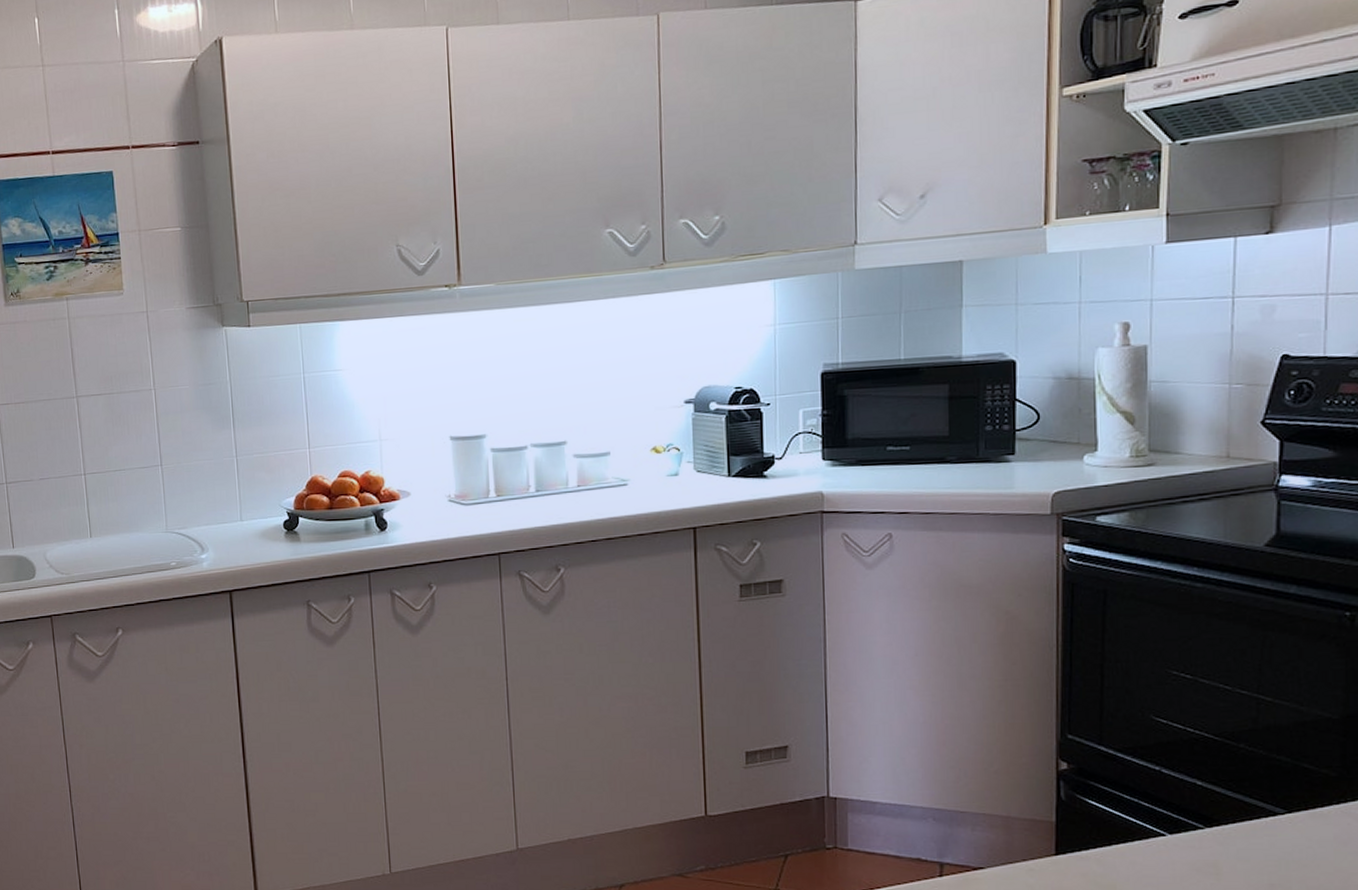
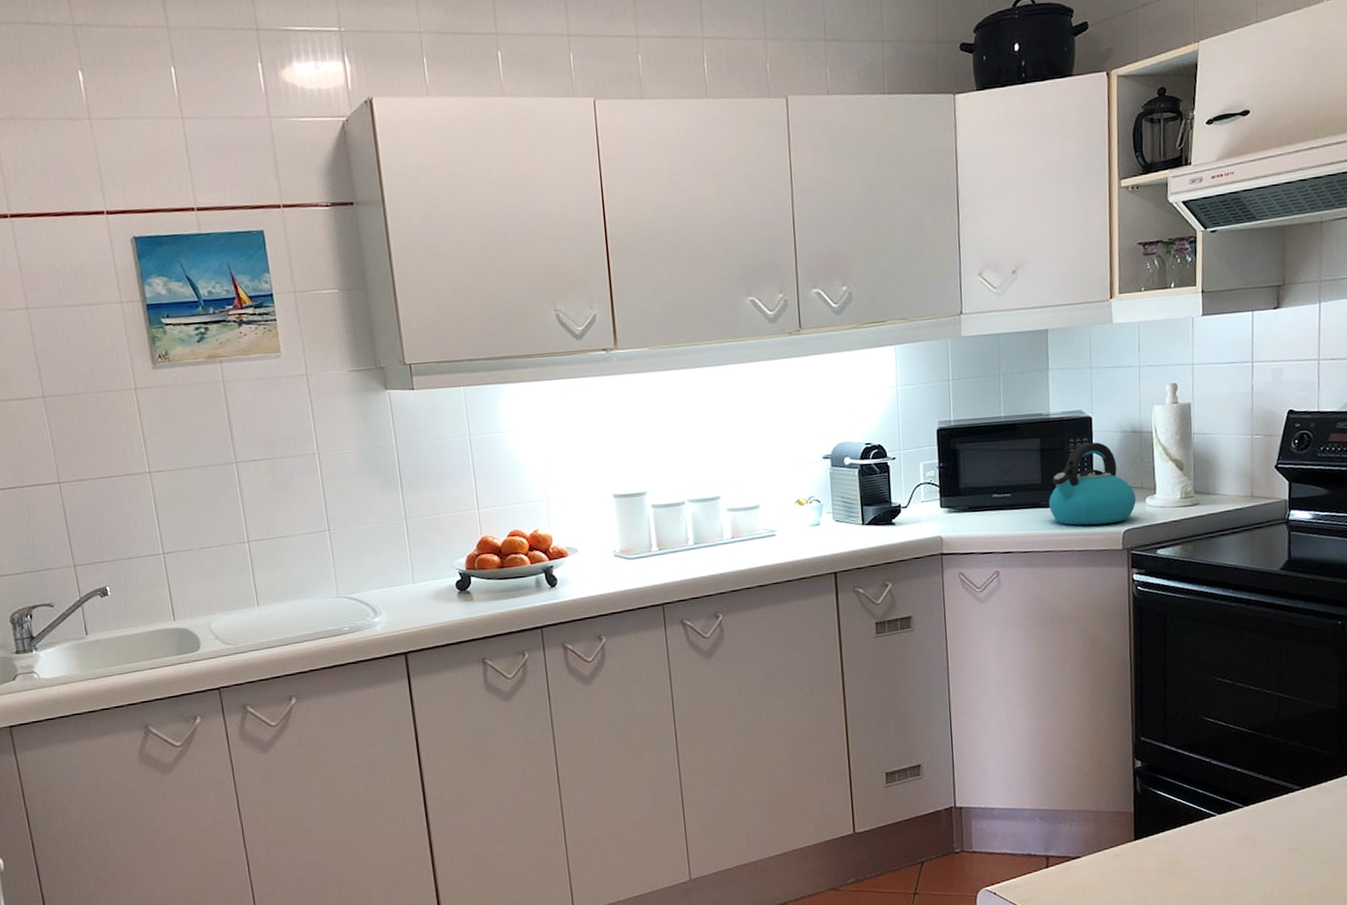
kettle: none [958,390,1070,485] -> present [1049,442,1136,526]

